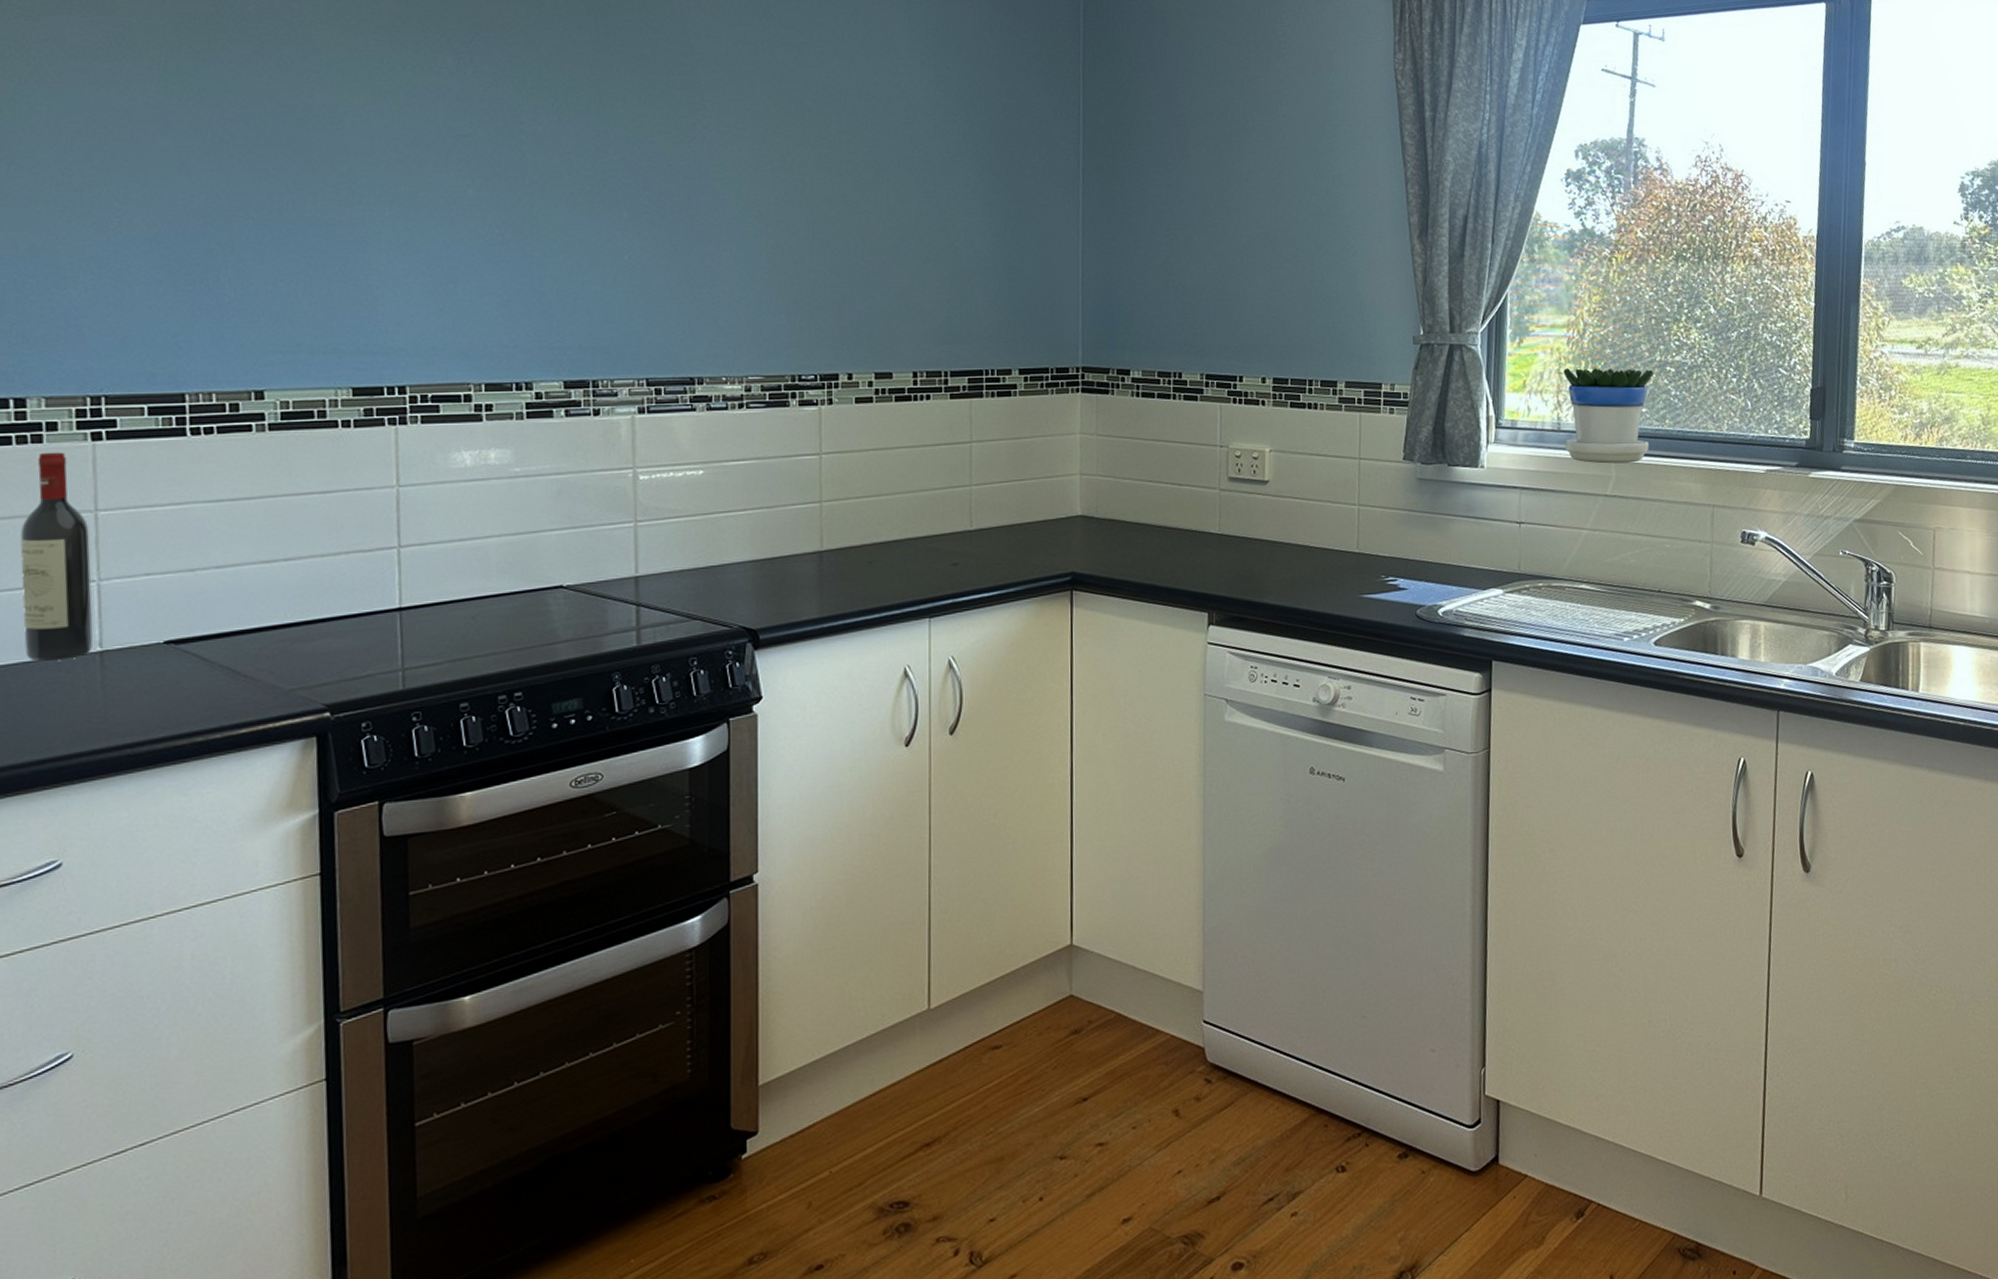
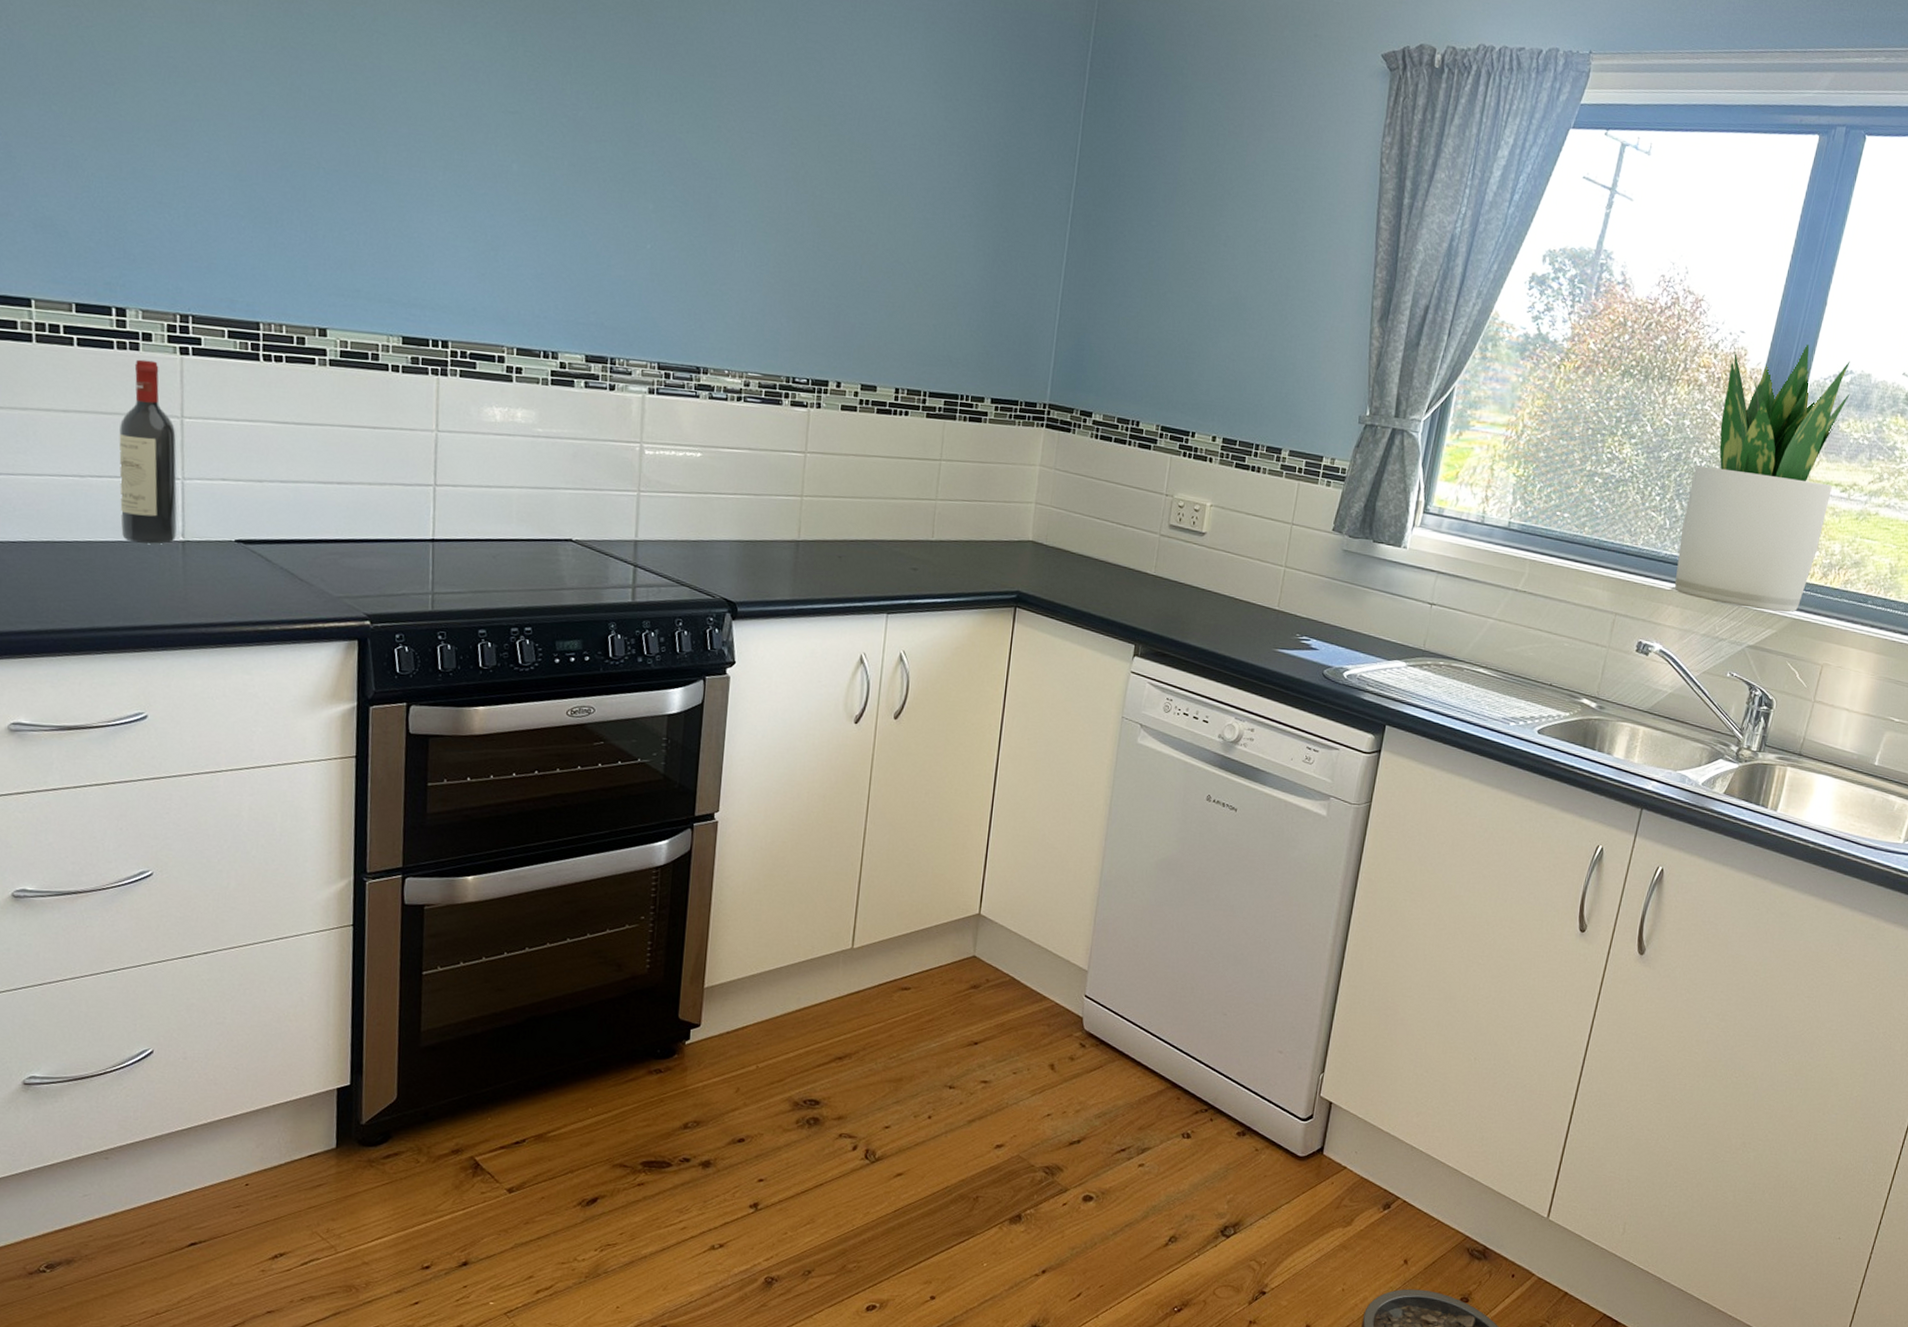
flowerpot: present [1563,367,1654,464] -> none [1485,465,1582,564]
planter: none [1764,206,1908,481] -> present [1674,344,1850,613]

